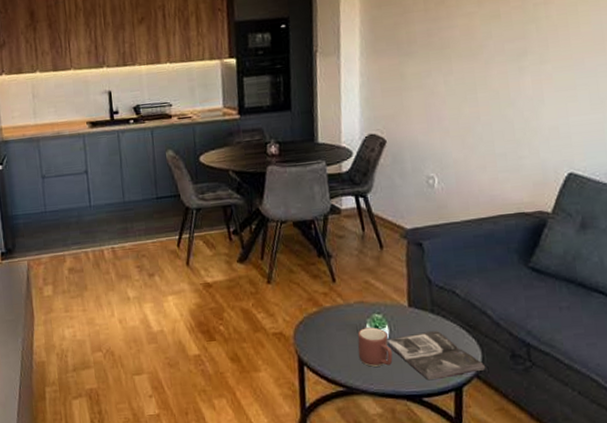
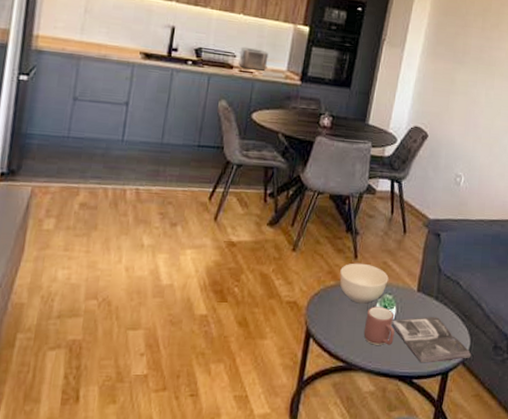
toaster: none [175,93,204,115] -> present [238,47,269,71]
bowl: none [320,285,374,327] -> present [339,263,389,304]

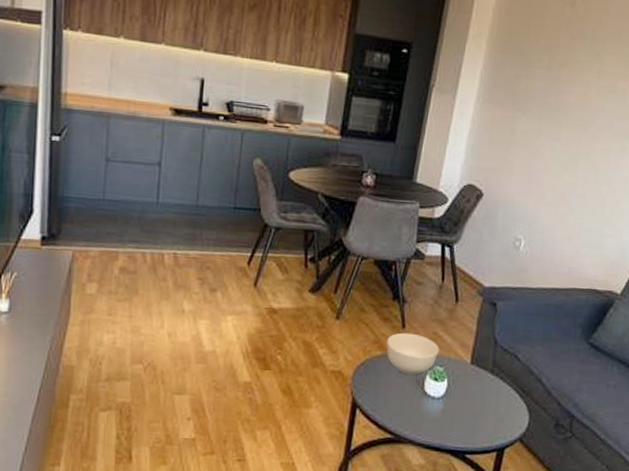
mug: present [363,307,395,345] -> none [412,378,446,419]
magazine: present [391,316,472,363] -> none [442,390,530,439]

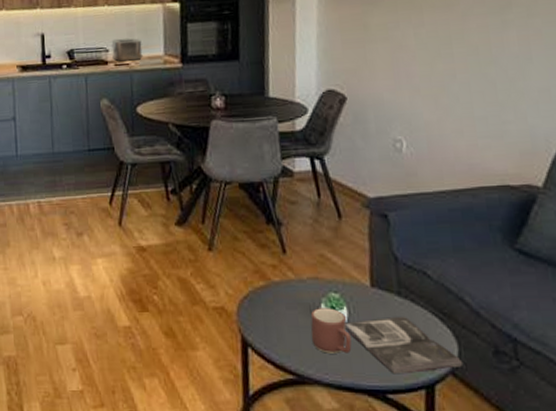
bowl: present [386,332,439,376] -> none [268,258,331,305]
mug: none [412,378,446,419] -> present [310,308,352,354]
magazine: none [442,390,530,439] -> present [344,316,464,374]

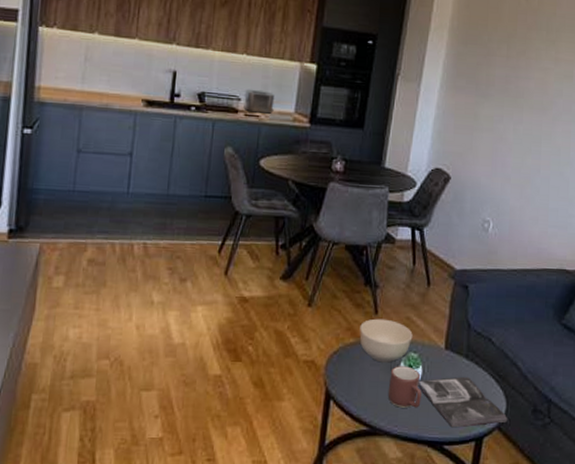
bowl: none [268,258,331,305] -> present [359,318,413,363]

